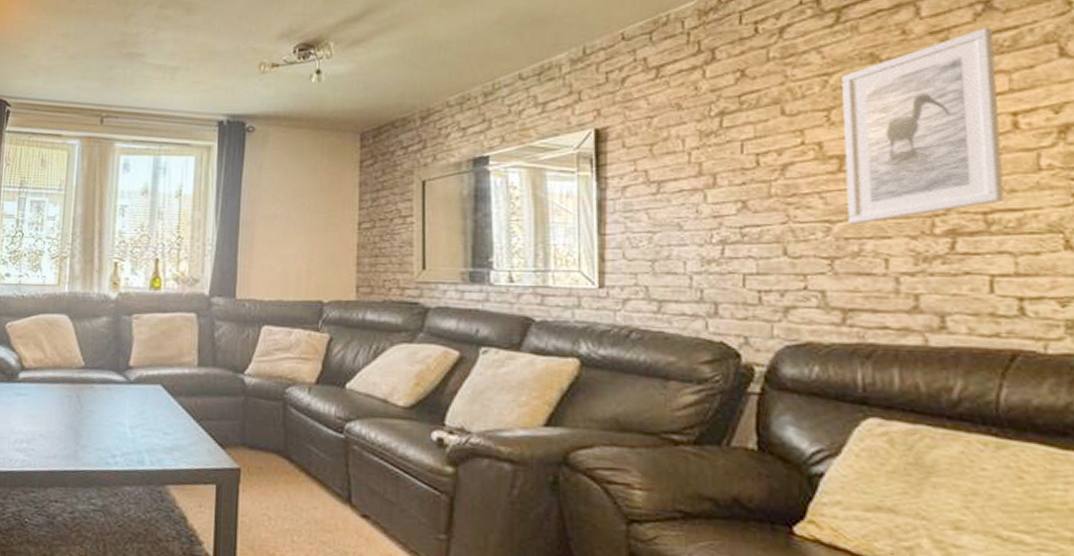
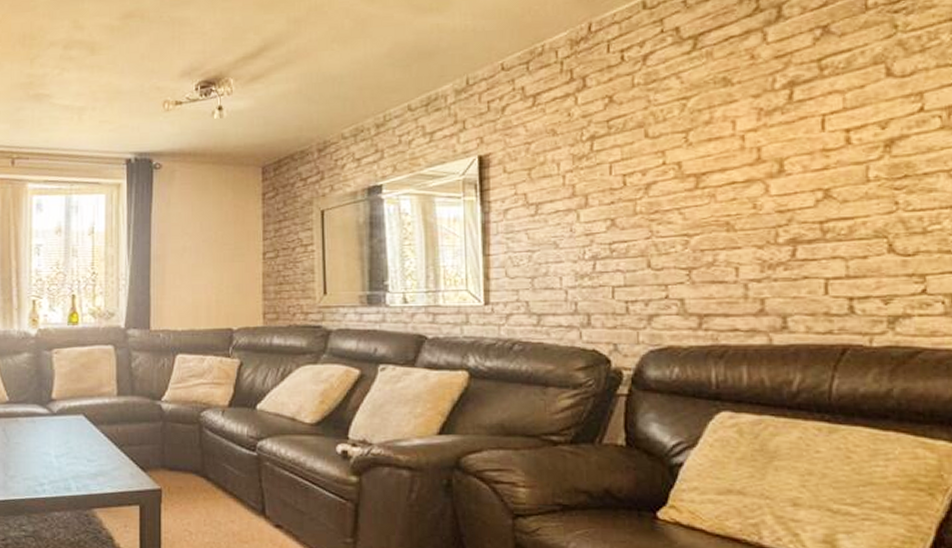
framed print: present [842,27,1005,225] -> none [698,50,838,238]

